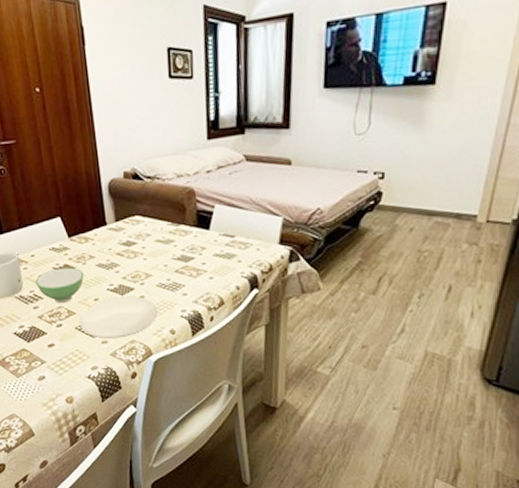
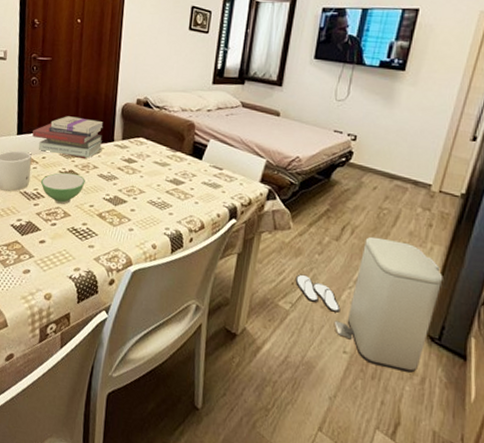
books: none [13,204,96,251] -> present [32,116,104,160]
plate: present [79,296,159,338] -> none [72,206,145,245]
slippers: none [332,336,386,370] -> present [295,274,341,313]
pedal bin: none [380,283,497,418] -> present [333,236,444,373]

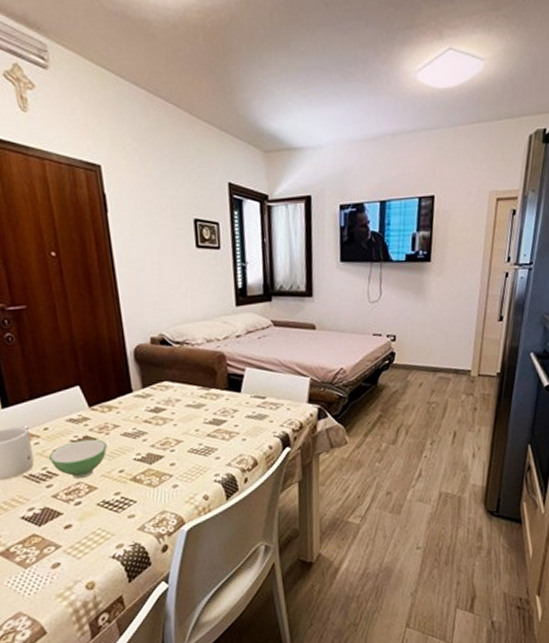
books: present [32,116,104,160] -> none [23,371,120,422]
slippers: present [295,274,341,313] -> none [360,485,408,514]
pedal bin: present [333,236,444,373] -> none [403,430,493,552]

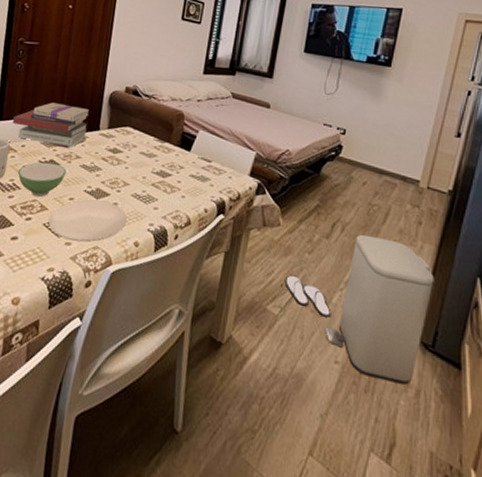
books: none [23,371,120,422] -> present [12,102,90,149]
plate: none [101,464,191,513] -> present [48,199,128,243]
slippers: none [360,485,408,514] -> present [284,274,332,317]
pedal bin: none [403,430,493,552] -> present [324,234,435,385]

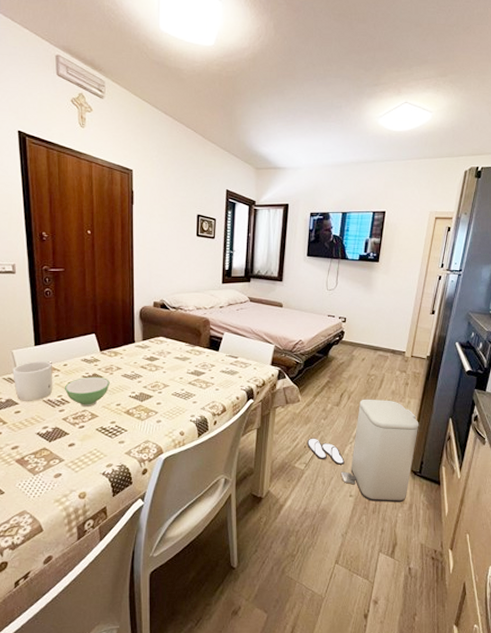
books: present [12,102,90,149] -> none [51,323,124,362]
plate: present [48,199,128,243] -> none [100,403,172,439]

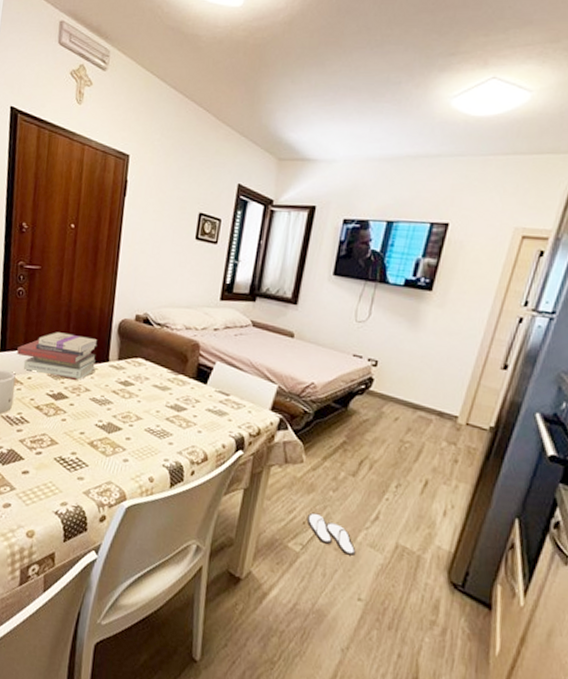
books: none [51,323,124,362] -> present [17,332,98,381]
bowl: present [64,376,110,408] -> none [25,395,76,432]
pedal bin: present [340,399,419,502] -> none [348,472,469,623]

